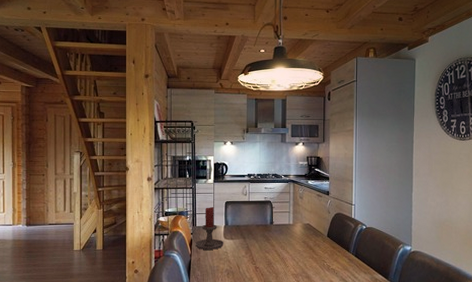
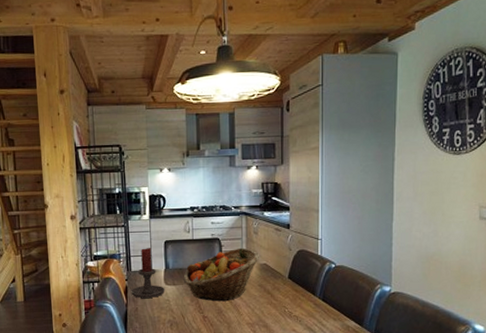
fruit basket: none [240,209,304,255] -> present [184,247,260,302]

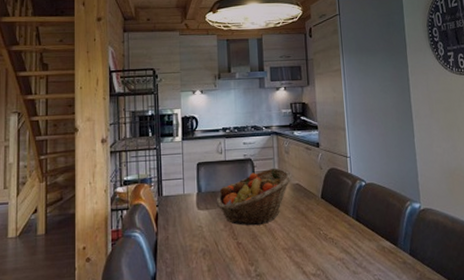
candle holder: present [131,248,165,298] -> none [162,171,198,225]

